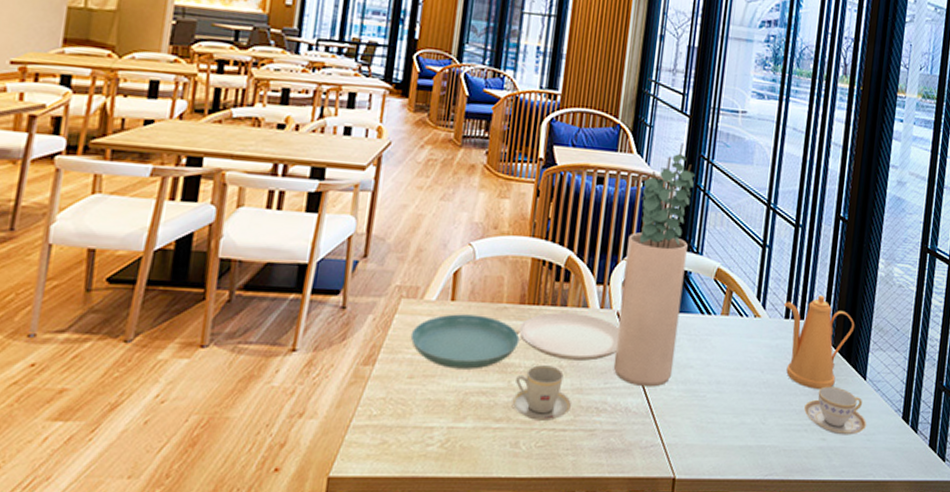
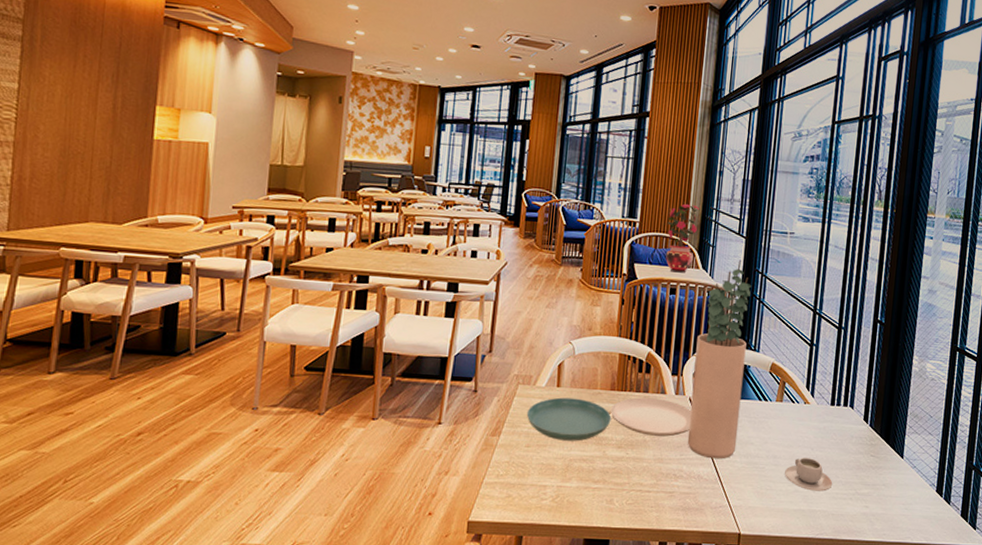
teacup: present [511,365,572,421] -> none [606,439,655,484]
potted flower: none [592,73,635,158] -> present [664,203,699,273]
teacup: none [729,382,786,423] -> present [785,458,833,492]
coffee pot: present [784,295,855,389] -> none [830,386,893,465]
teacup: present [804,386,867,435] -> none [849,462,905,504]

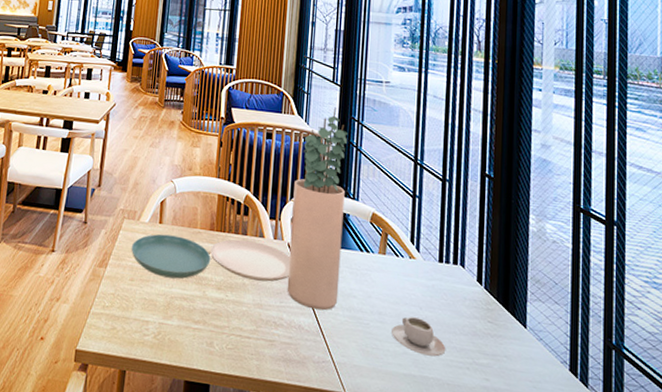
potted flower: present [664,203,699,273] -> none [259,52,293,119]

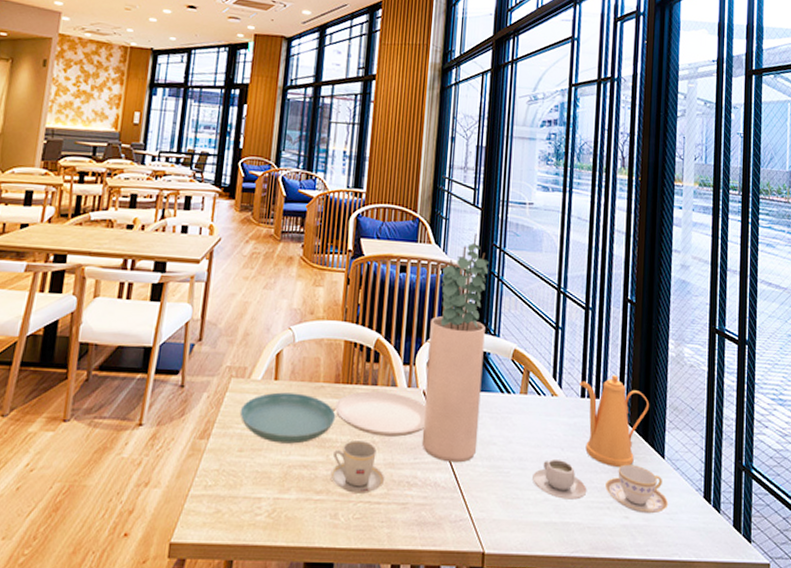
teacup: none [206,281,255,328] -> present [330,440,385,494]
coffee pot: none [437,244,510,332] -> present [580,375,650,467]
teacup: none [465,329,532,380] -> present [606,464,669,514]

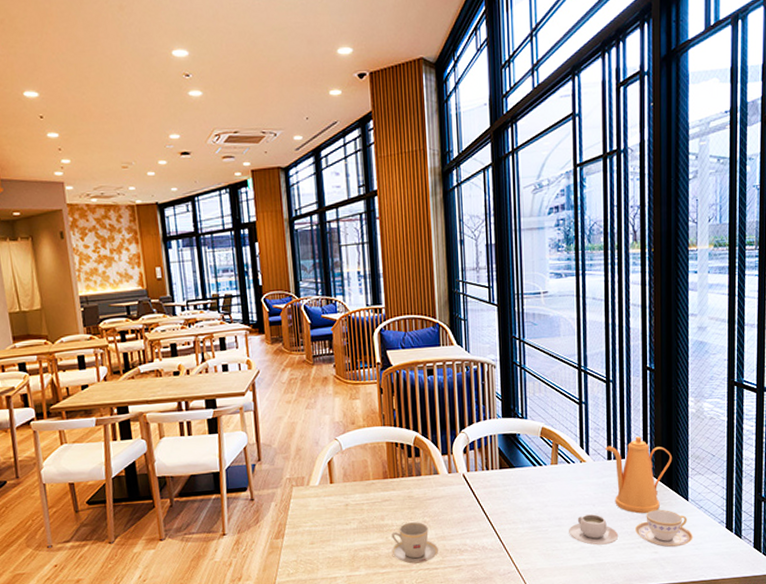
saucer: present [239,392,336,444] -> none [305,491,389,534]
plate: present [335,391,426,437] -> none [387,479,468,516]
vase: present [421,233,490,463] -> none [462,329,517,529]

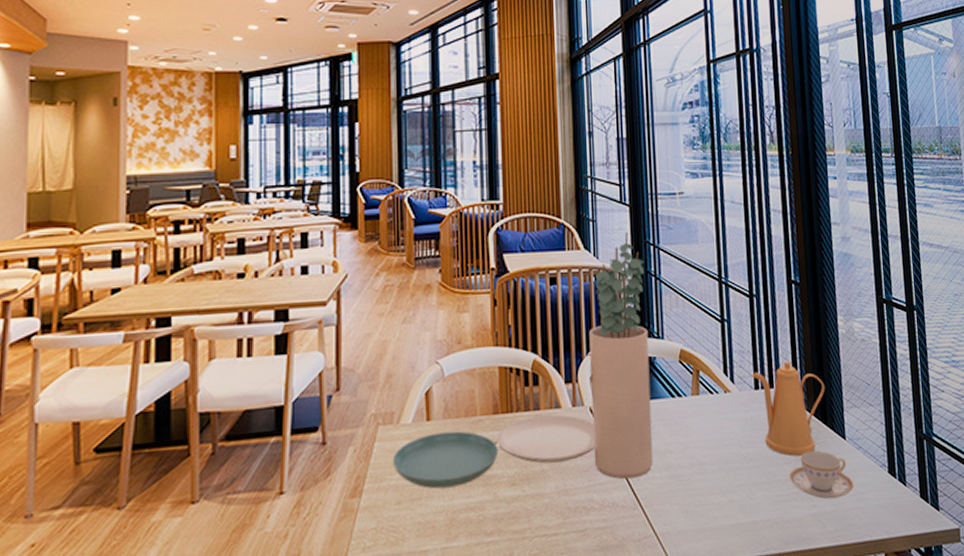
saucer: none [305,491,389,534] -> present [392,431,499,489]
plate: none [387,479,468,516] -> present [497,415,595,464]
teacup: present [391,522,439,564] -> none [500,471,560,529]
vase: none [462,329,517,529] -> present [589,232,653,480]
teacup: present [569,514,619,545] -> none [714,457,772,498]

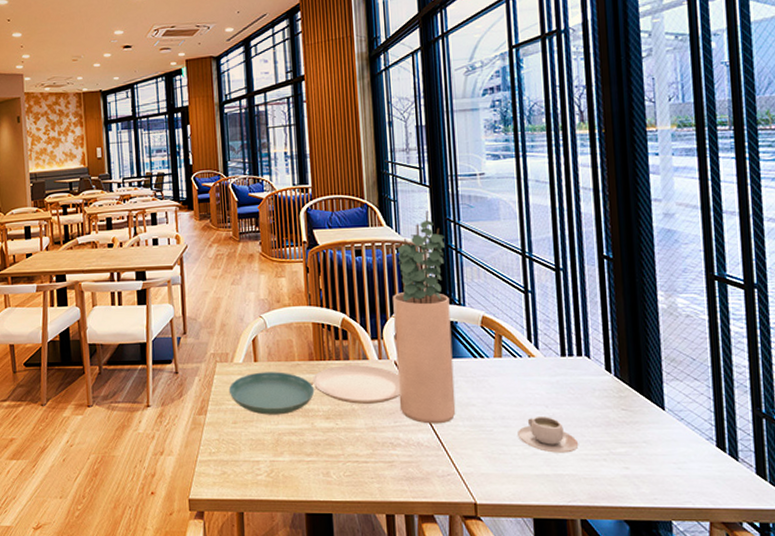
teacup: none [714,457,772,498] -> present [518,417,579,453]
coffee pot: present [752,361,826,456] -> none [558,332,642,420]
teacup: present [789,450,855,499] -> none [599,417,675,464]

